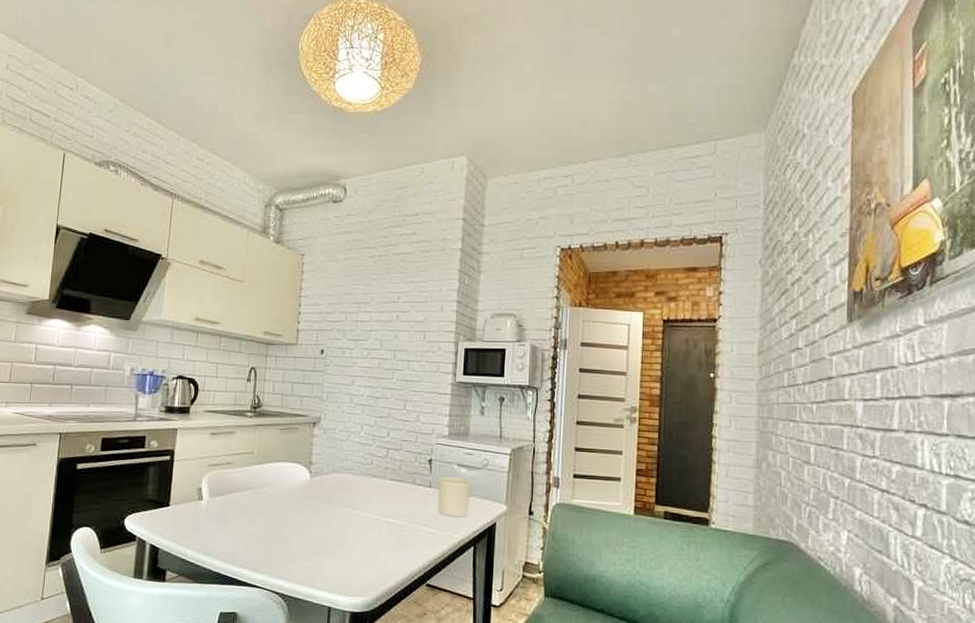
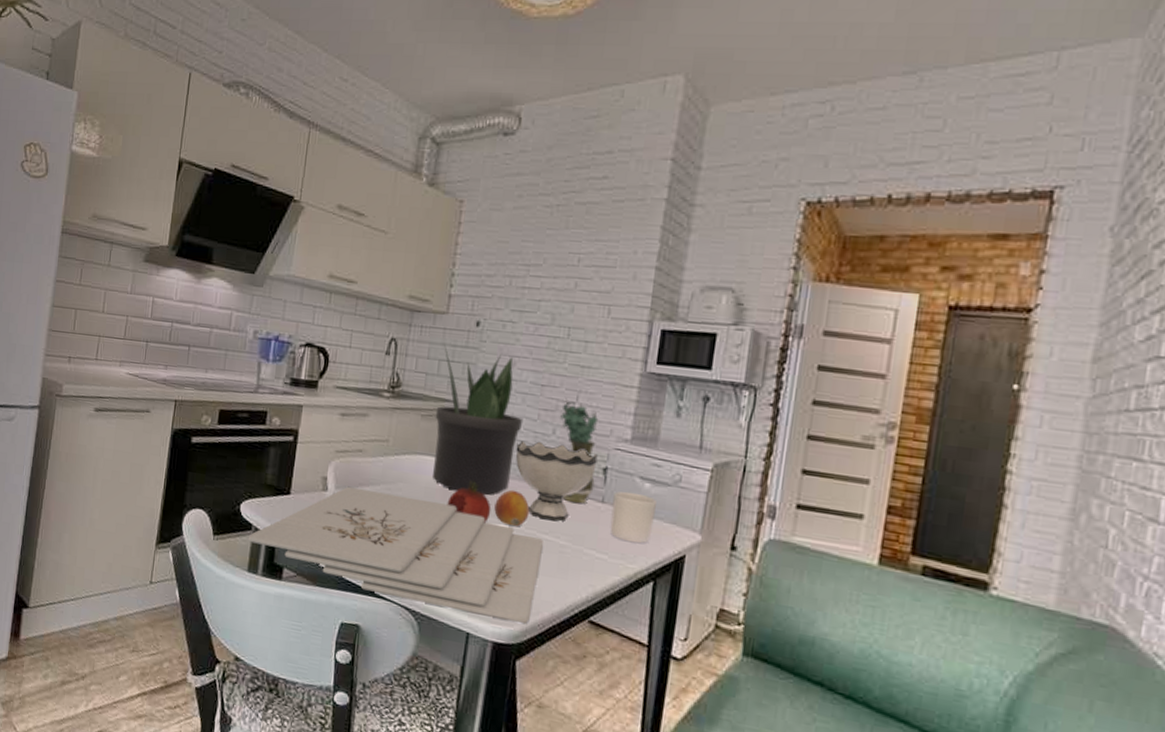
placemat: none [132,494,386,593] -> present [248,486,543,624]
planter: none [291,371,363,490] -> present [433,345,522,495]
fruit: none [305,479,342,514] -> present [447,480,491,524]
fruit: none [345,484,374,513] -> present [494,489,530,526]
bowl: none [359,443,424,506] -> present [516,440,598,522]
vase: none [392,406,423,490] -> present [560,398,598,504]

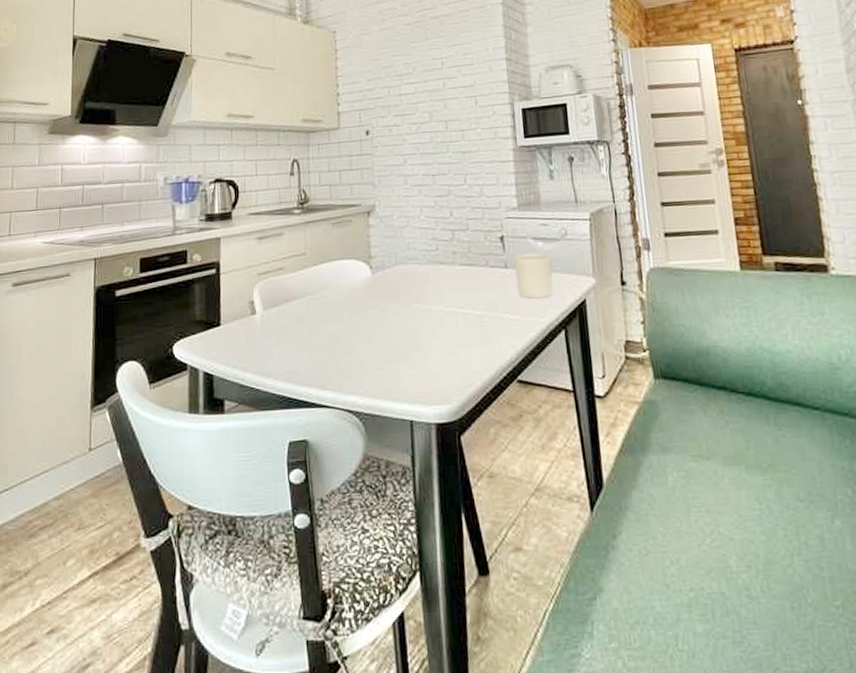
placemat: present [248,486,543,624] -> none [184,301,466,403]
planter: present [433,345,522,495] -> none [341,154,423,287]
fruit: present [447,480,491,524] -> none [369,274,411,311]
fruit: present [494,489,530,526] -> none [412,274,445,307]
bowl: present [516,440,598,522] -> none [421,223,494,296]
vase: present [560,398,598,504] -> none [454,182,496,274]

